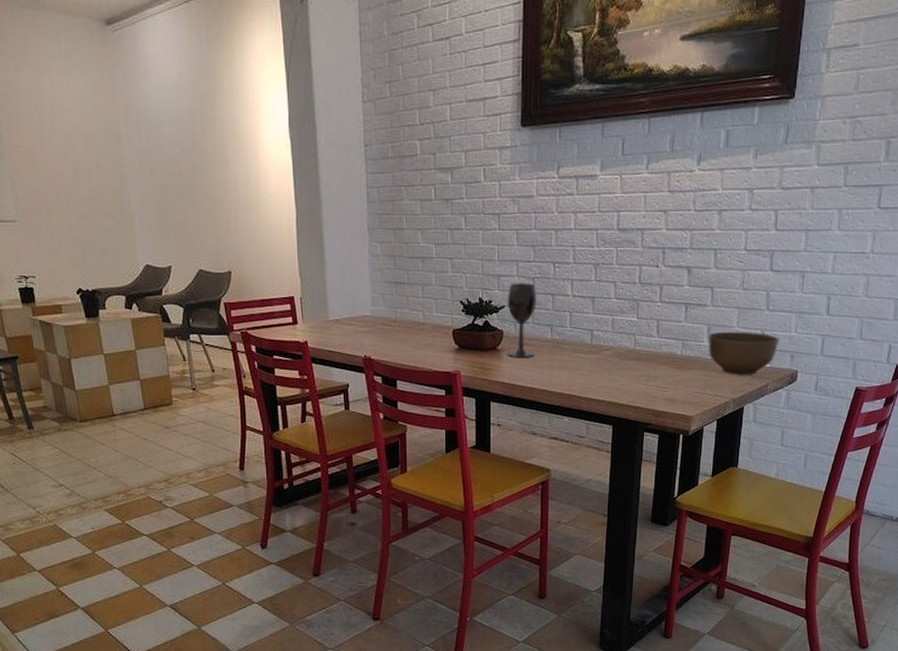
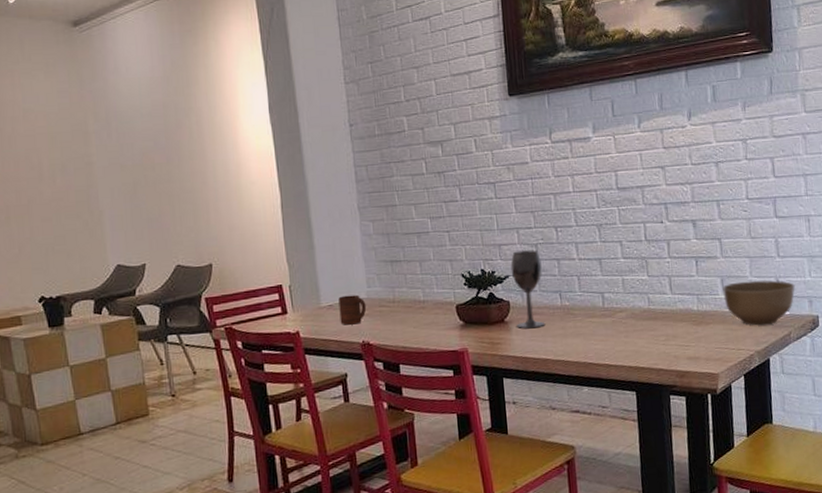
cup: none [345,312,370,339] -> present [338,294,367,325]

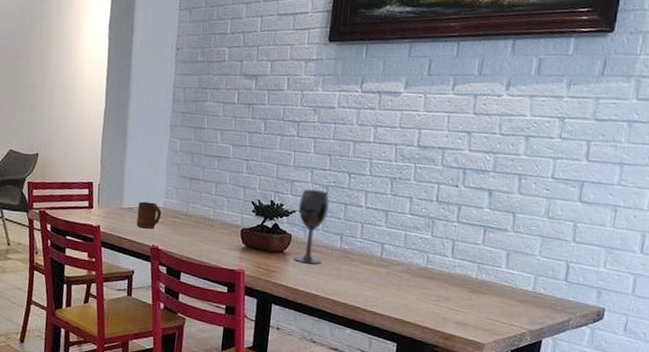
bowl: present [722,280,795,325] -> none [506,258,586,307]

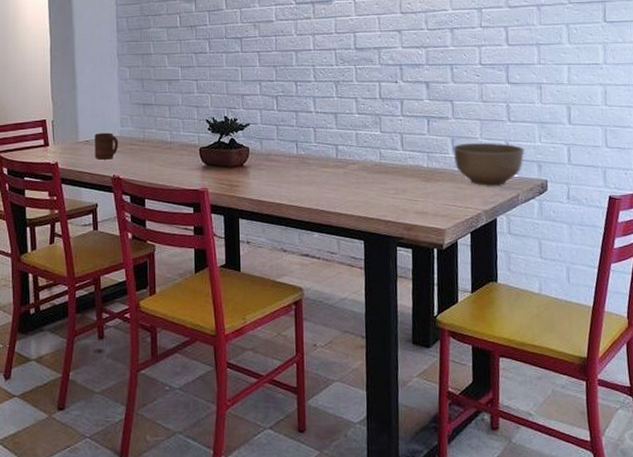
wine glass: present [294,189,330,265] -> none [252,101,281,174]
bowl: none [506,258,586,307] -> present [453,142,525,185]

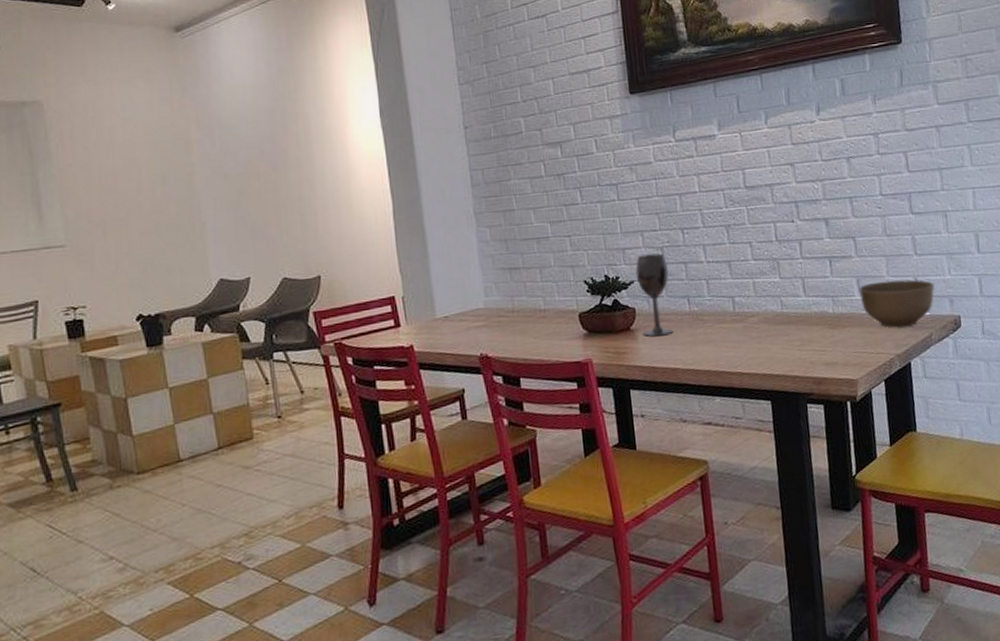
cup: present [94,133,119,160] -> none [454,305,485,338]
wine glass: none [252,101,281,174] -> present [635,253,674,337]

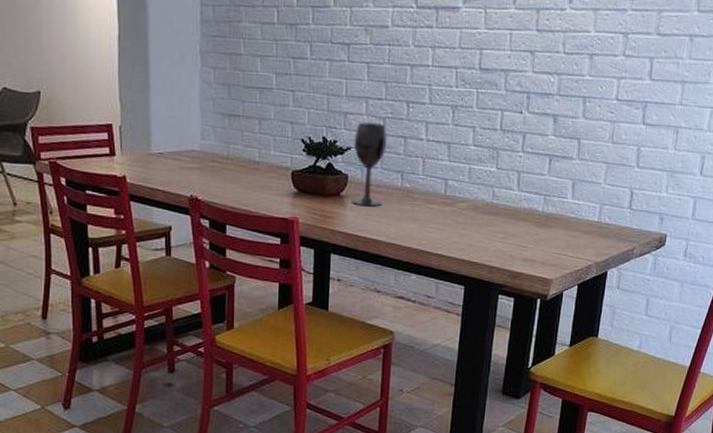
bowl: present [858,279,935,327] -> none [572,187,649,236]

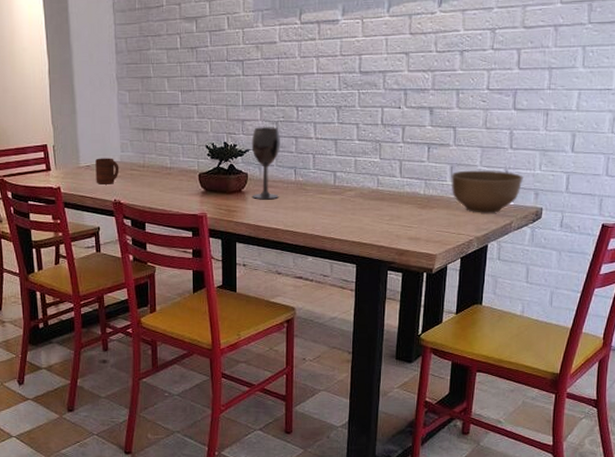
cup: none [169,145,198,177] -> present [95,158,119,185]
bowl: none [572,187,649,236] -> present [451,170,523,212]

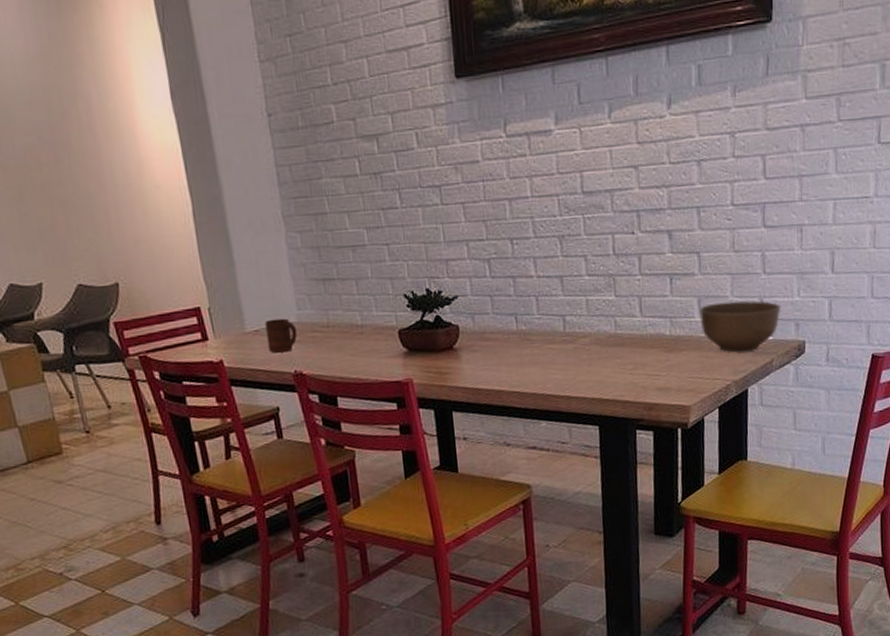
wine glass: present [251,127,280,200] -> none [459,265,499,357]

